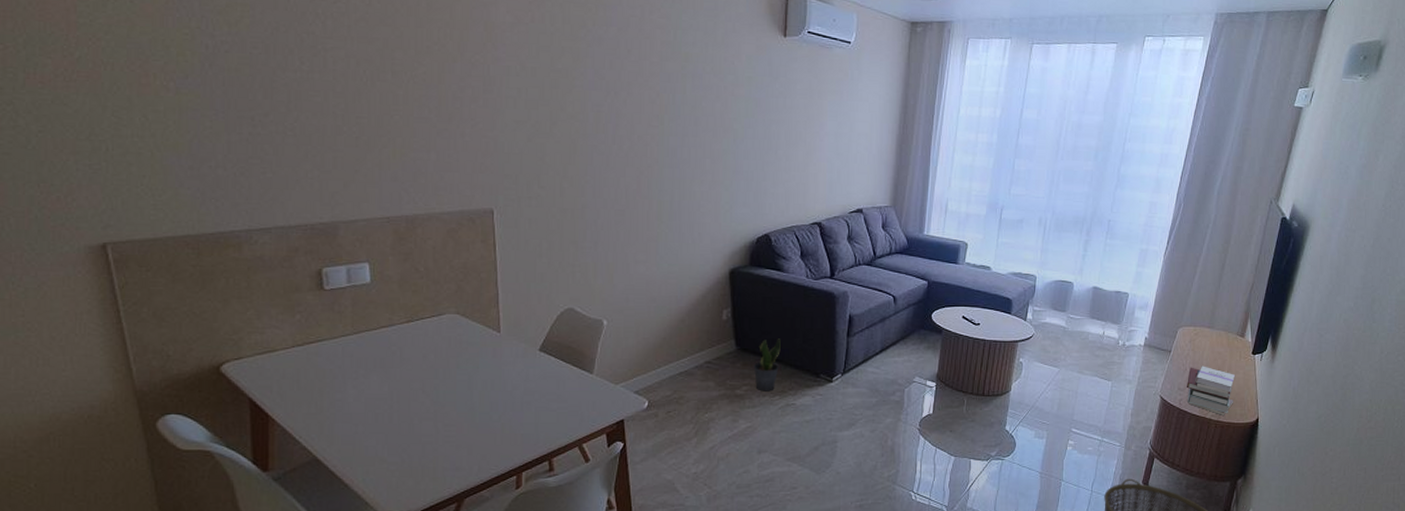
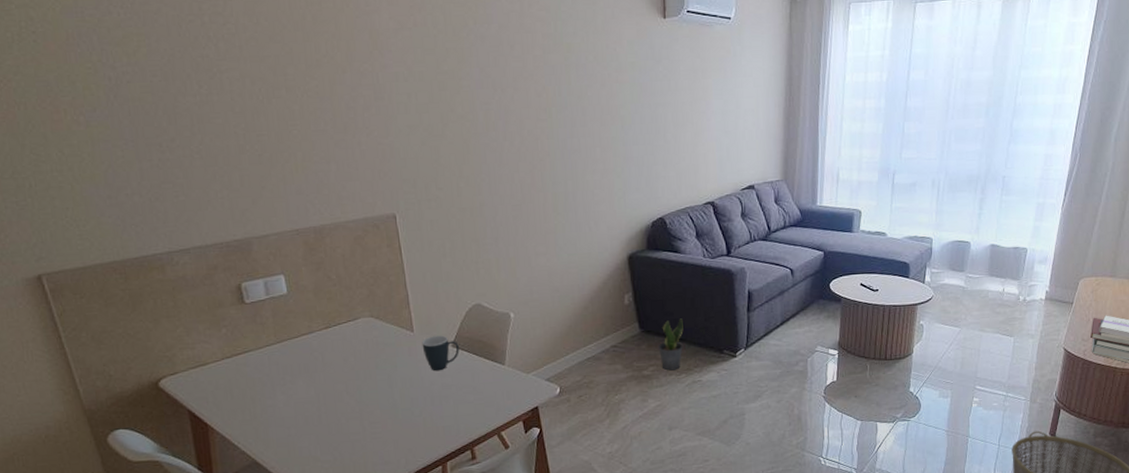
mug: none [507,338,546,376] -> present [422,335,459,372]

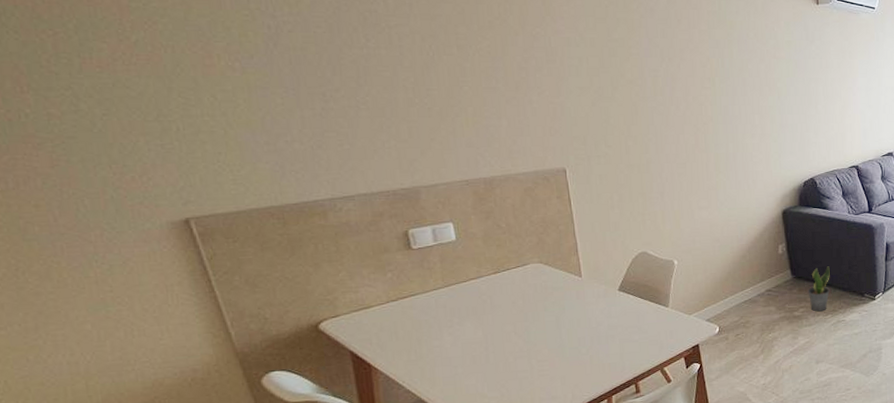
mug: present [422,335,459,372] -> none [589,280,626,313]

